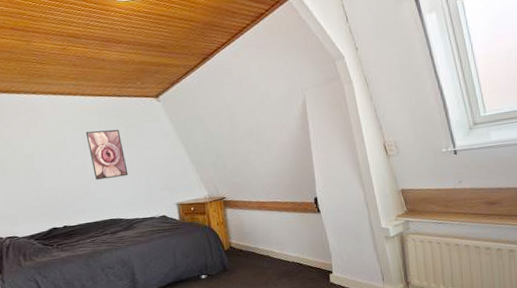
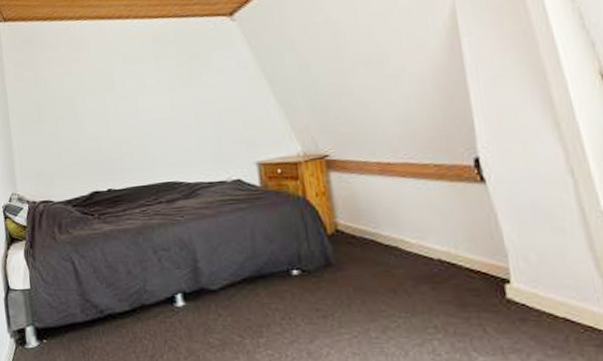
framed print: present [85,129,129,181] -> none [138,60,191,130]

